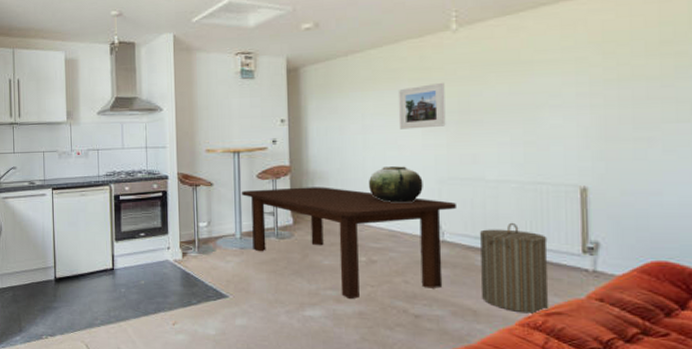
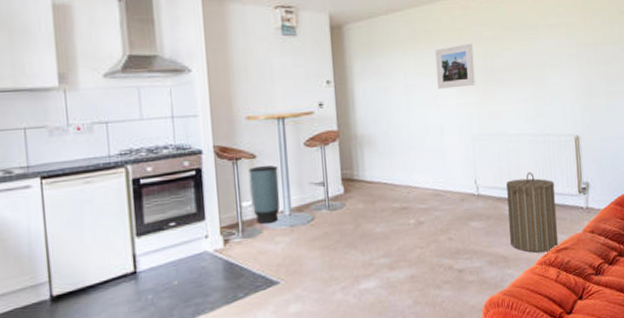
trash can: none [206,193,233,244] -> present [248,165,280,224]
dining table: present [241,187,458,300] -> none [288,150,488,265]
ceramic pot: present [369,166,423,202] -> none [413,125,460,162]

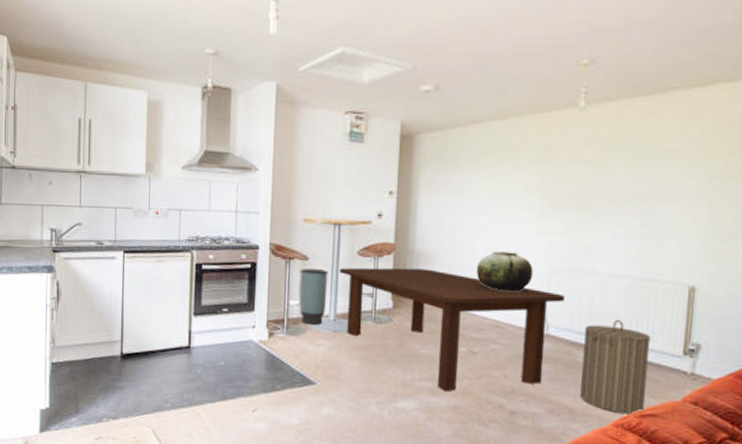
dining table: none [288,150,488,265] -> present [338,267,566,392]
ceramic pot: none [413,125,460,162] -> present [477,251,533,291]
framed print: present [434,43,475,89] -> none [515,164,566,213]

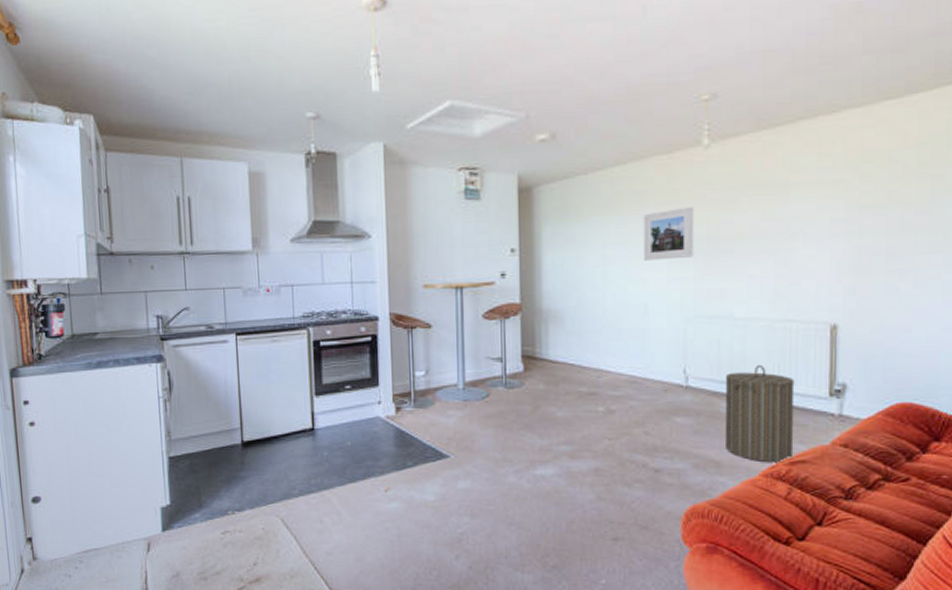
trash can: present [299,269,328,326] -> none [423,337,454,396]
dining table: present [338,267,566,392] -> none [464,327,703,455]
ceramic pot: present [477,251,533,291] -> none [609,303,667,344]
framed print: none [515,164,566,213] -> present [642,206,694,261]

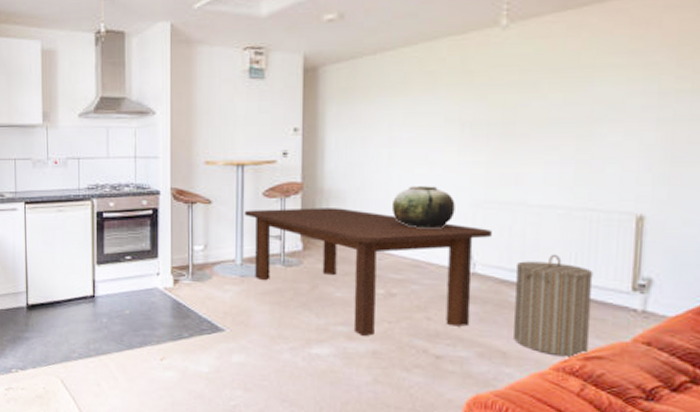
dining table: none [464,327,703,455] -> present [243,208,493,337]
ceramic pot: none [609,303,667,344] -> present [393,186,455,228]
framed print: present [642,206,694,261] -> none [432,88,488,143]

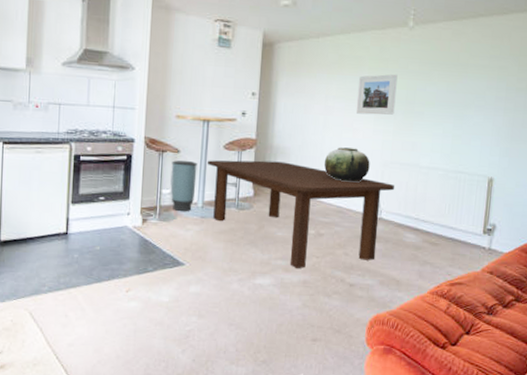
trash can: none [203,213,233,271] -> present [170,160,197,212]
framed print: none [432,88,488,143] -> present [357,74,398,115]
laundry hamper: present [514,254,594,358] -> none [405,204,460,284]

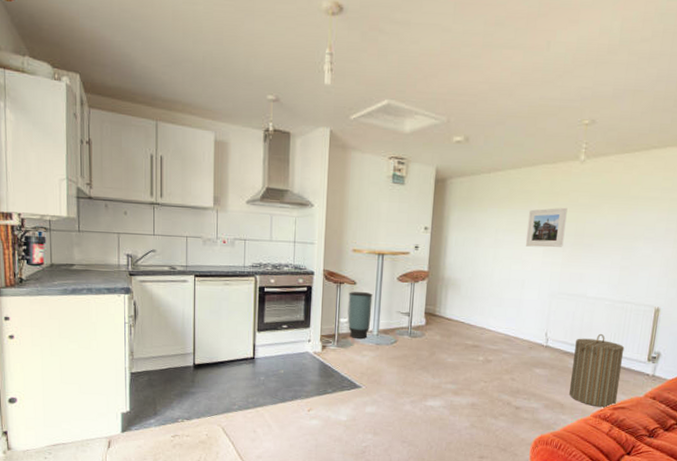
dining table: present [206,160,395,269] -> none [381,291,562,393]
ceramic pot: present [324,147,370,181] -> none [493,279,538,311]
laundry hamper: none [405,204,460,284] -> present [569,333,625,408]

